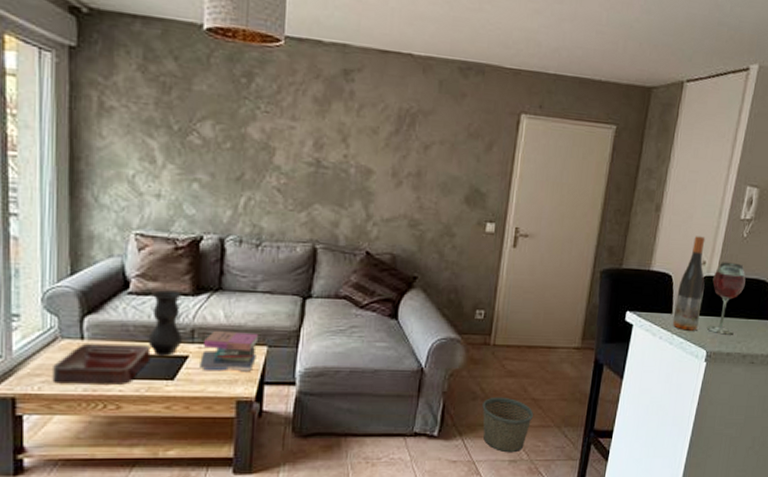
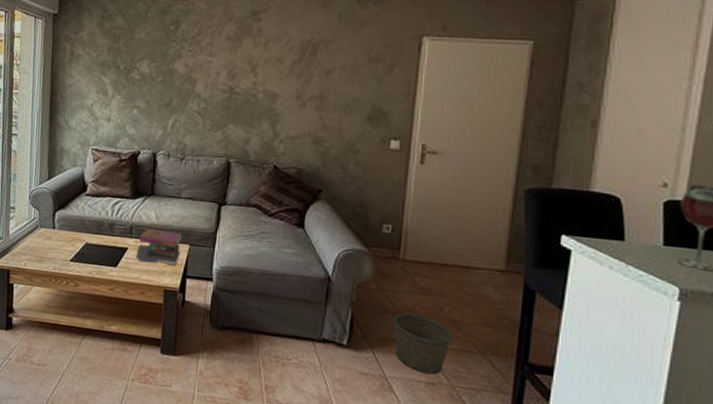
decorative tray: present [52,343,151,385] -> none [33,232,101,267]
vase: present [148,290,183,356] -> none [98,193,124,247]
wine bottle: present [672,236,706,331] -> none [625,154,669,263]

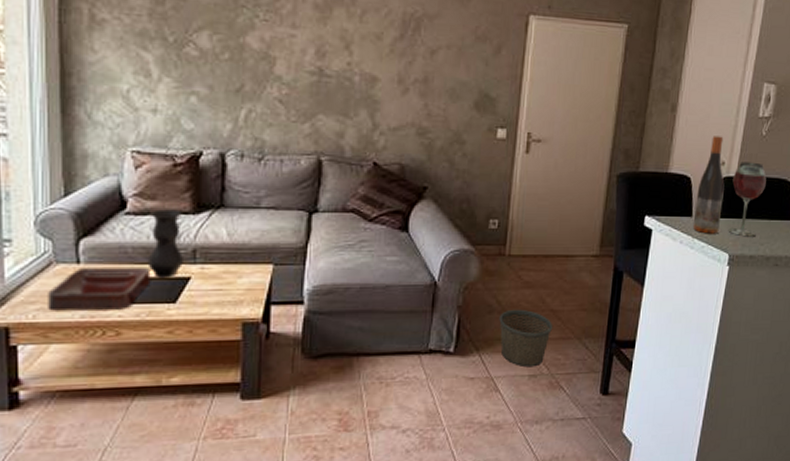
decorative tray: none [33,232,101,267] -> present [48,266,151,311]
vase: none [98,193,124,247] -> present [147,209,185,278]
books: present [136,228,183,266] -> none [203,249,264,293]
wine bottle: none [625,154,669,263] -> present [692,136,725,234]

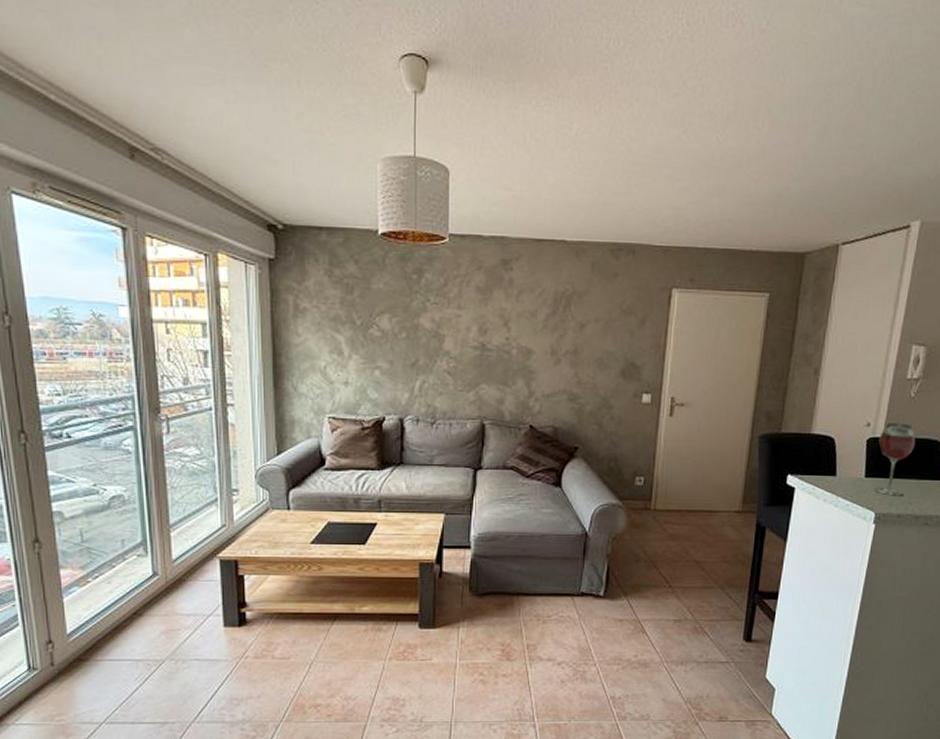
decorative tray: present [48,266,151,311] -> none [266,513,345,549]
vase: present [147,209,185,278] -> none [342,466,372,523]
basket: present [499,309,554,368] -> none [645,559,697,613]
wine bottle: present [692,136,725,234] -> none [836,398,870,493]

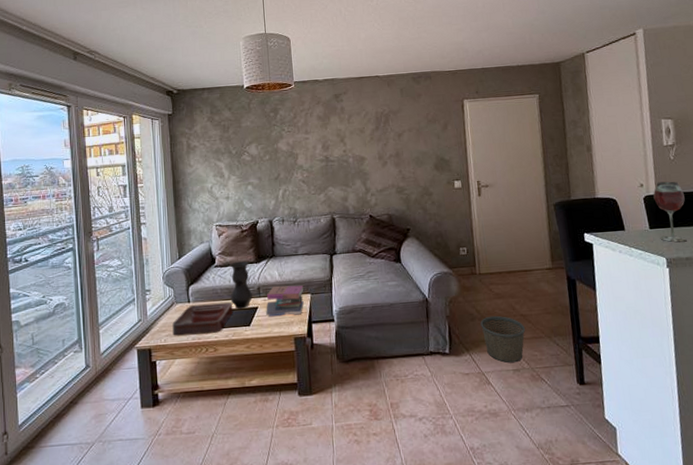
decorative tray: none [266,513,345,549] -> present [172,301,233,336]
vase: none [342,466,372,523] -> present [229,261,253,309]
books: none [387,500,437,537] -> present [266,285,304,317]
basket: none [645,559,697,613] -> present [480,315,526,363]

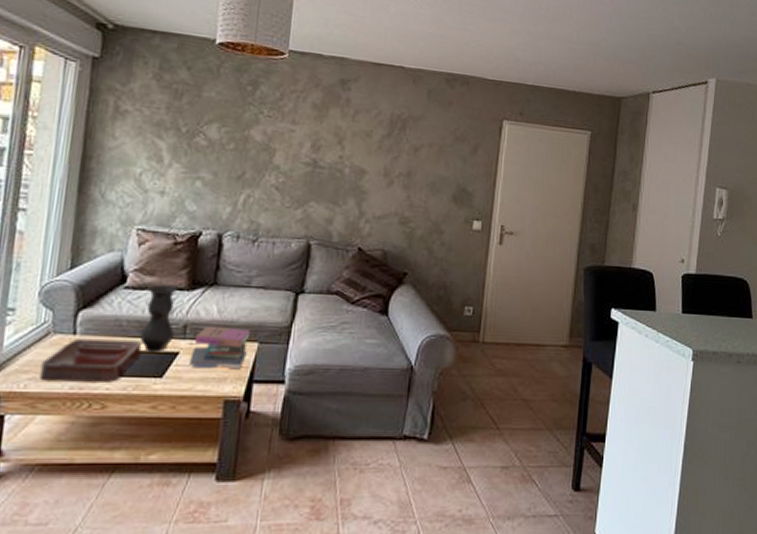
basket: present [480,315,526,363] -> none [472,397,525,458]
wineglass: present [653,181,687,243] -> none [692,260,724,333]

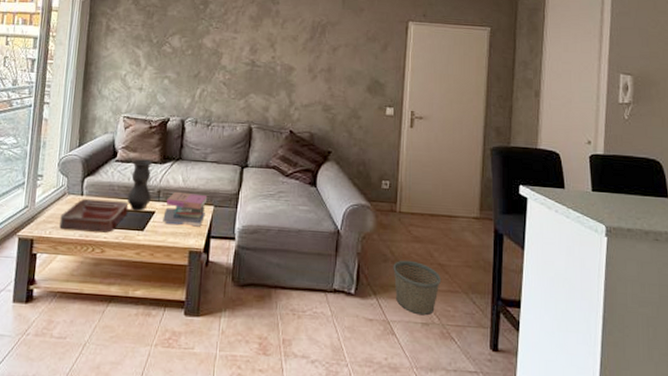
basket: none [472,397,525,458] -> present [393,260,442,316]

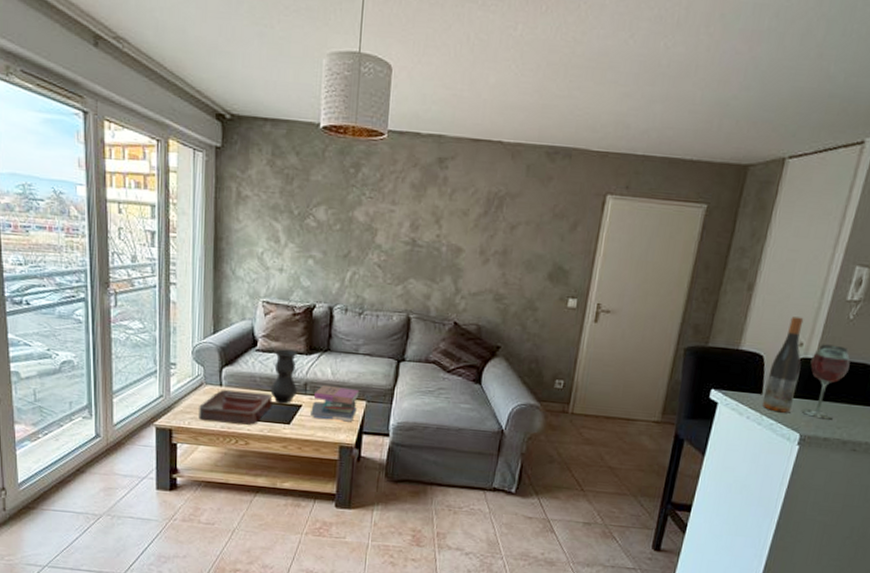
basket: present [393,260,442,316] -> none [558,461,610,516]
wine bottle: none [566,118,594,206] -> present [762,316,804,413]
wineglass: none [600,141,635,211] -> present [802,344,851,420]

